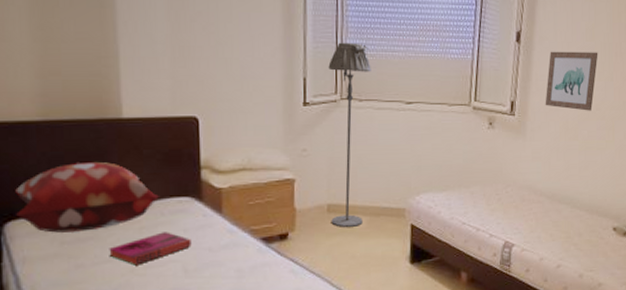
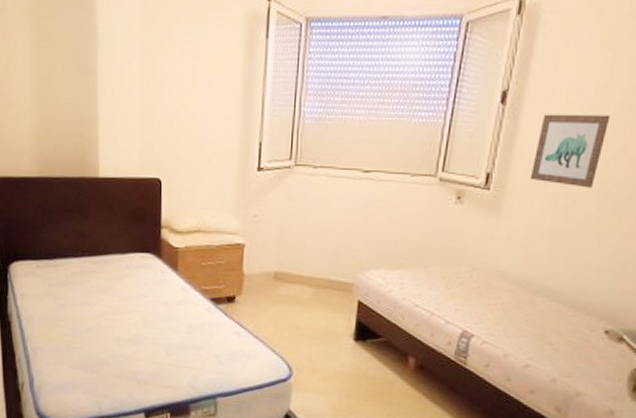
decorative pillow: present [15,162,160,233] -> none [18,216,127,276]
hardback book: present [109,232,192,266] -> none [85,283,150,311]
floor lamp: present [328,42,371,228] -> none [277,105,329,298]

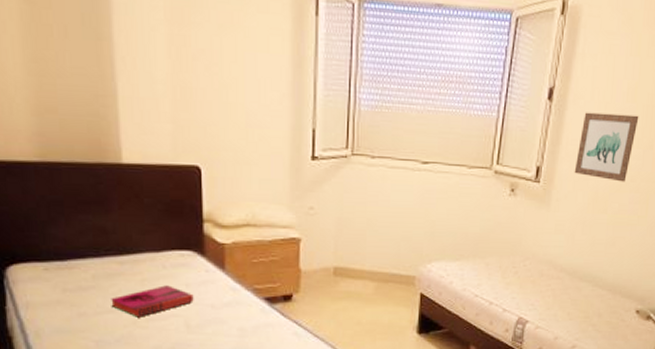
hardback book: none [85,283,150,311] -> present [111,285,194,318]

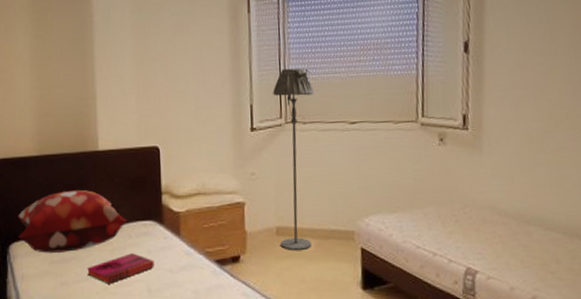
decorative pillow: none [16,209,162,280] -> present [18,190,128,253]
floor lamp: none [337,91,386,293] -> present [273,68,314,251]
wall art: present [574,112,639,182] -> none [502,55,563,121]

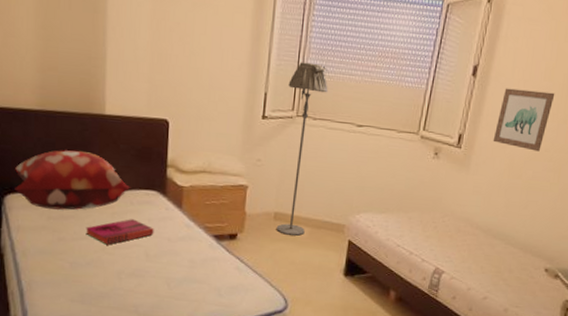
wall art: none [502,55,563,121] -> present [493,88,555,152]

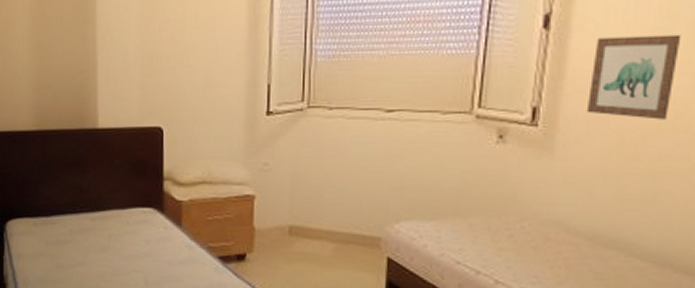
decorative pillow: present [15,150,131,210] -> none [15,170,127,234]
hardback book: present [86,219,154,245] -> none [83,241,153,272]
floor lamp: present [276,62,328,237] -> none [292,42,344,255]

